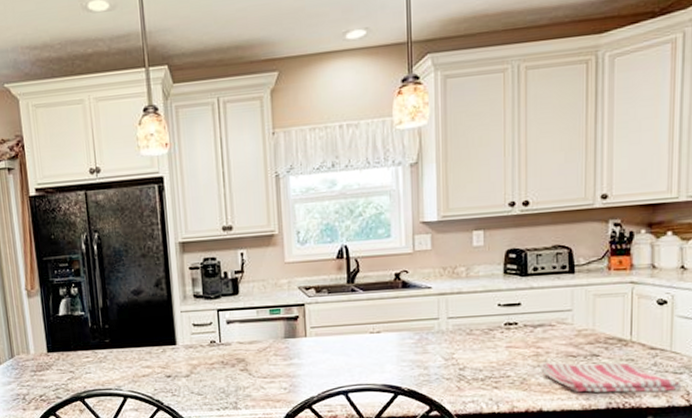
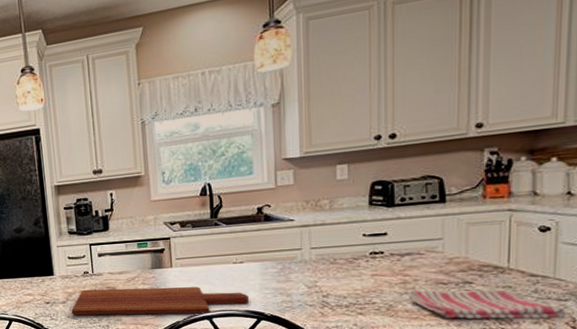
cutting board: none [195,358,385,391] -> present [71,287,249,315]

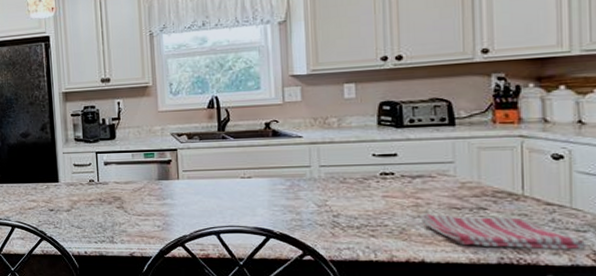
cutting board: present [71,287,249,315] -> none [75,198,257,228]

